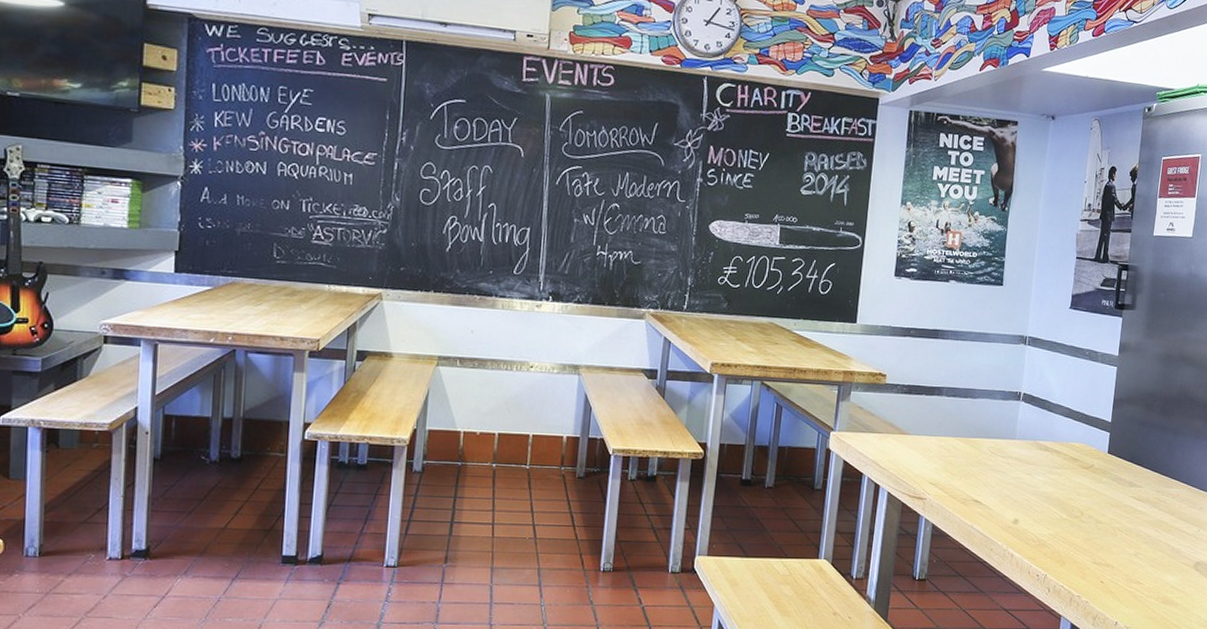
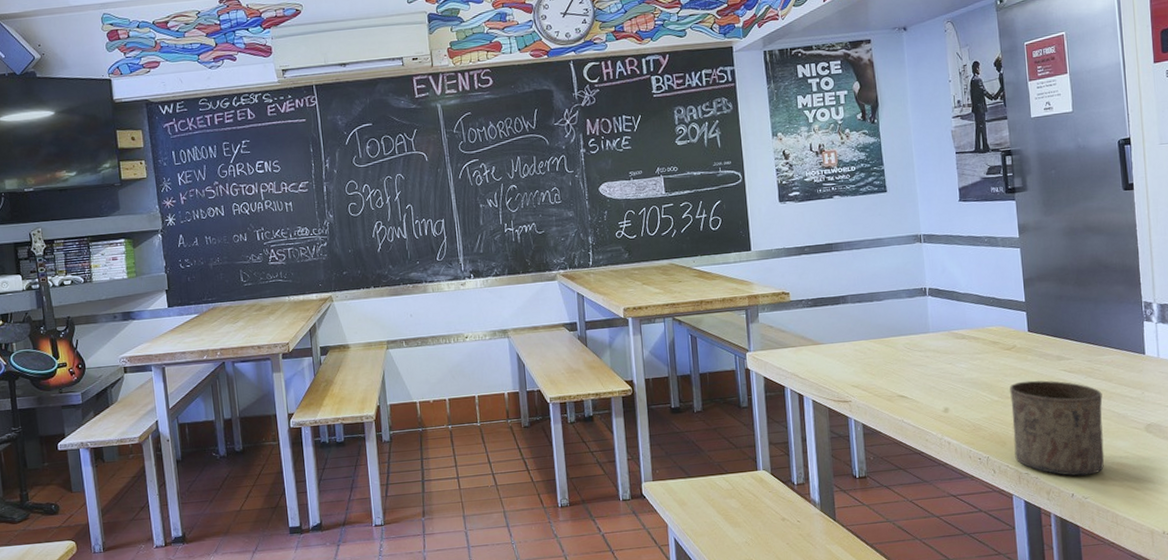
cup: none [1071,502,1163,605] -> present [1010,380,1105,476]

